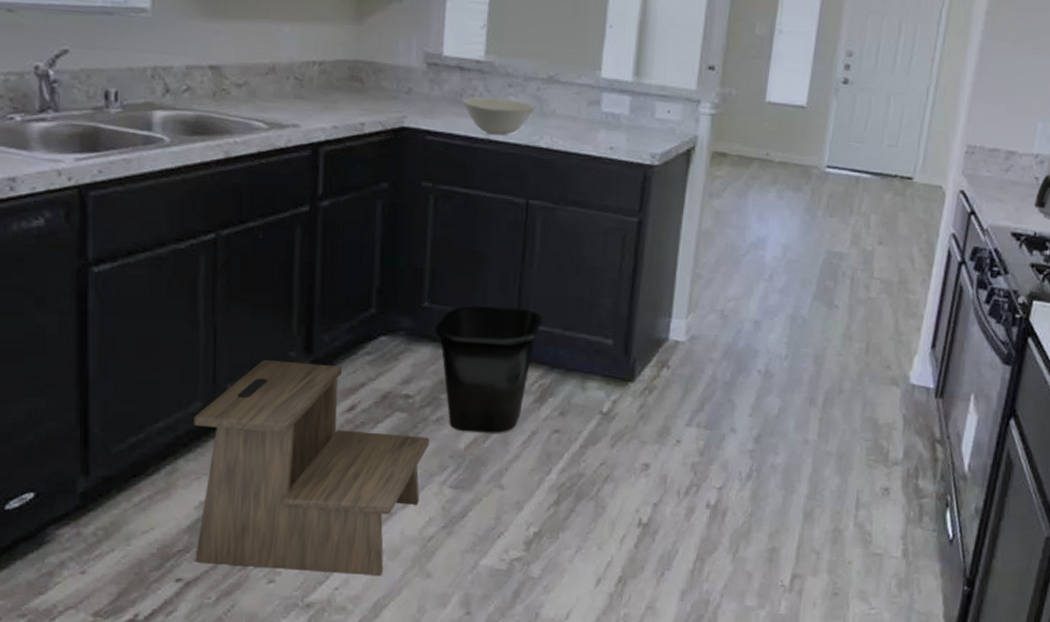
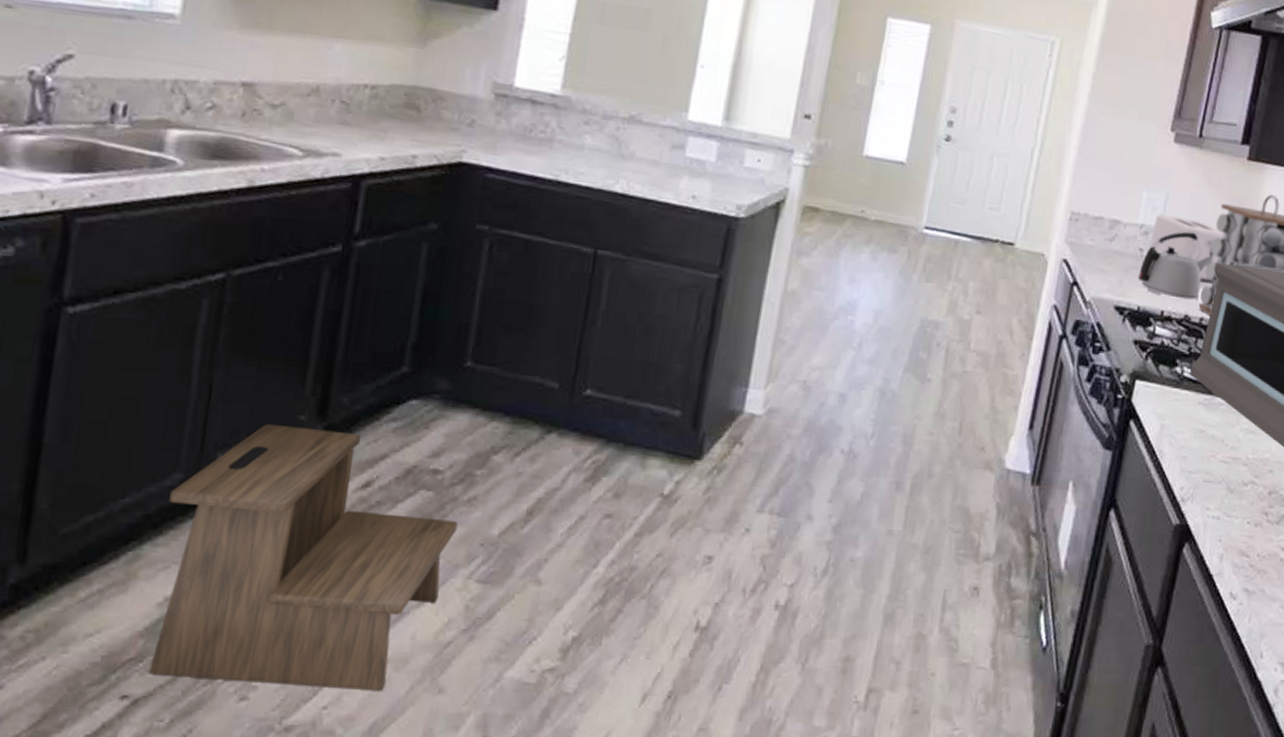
waste bin: present [435,306,542,433] -> none [476,367,602,517]
bowl: present [462,96,536,136] -> none [531,133,613,177]

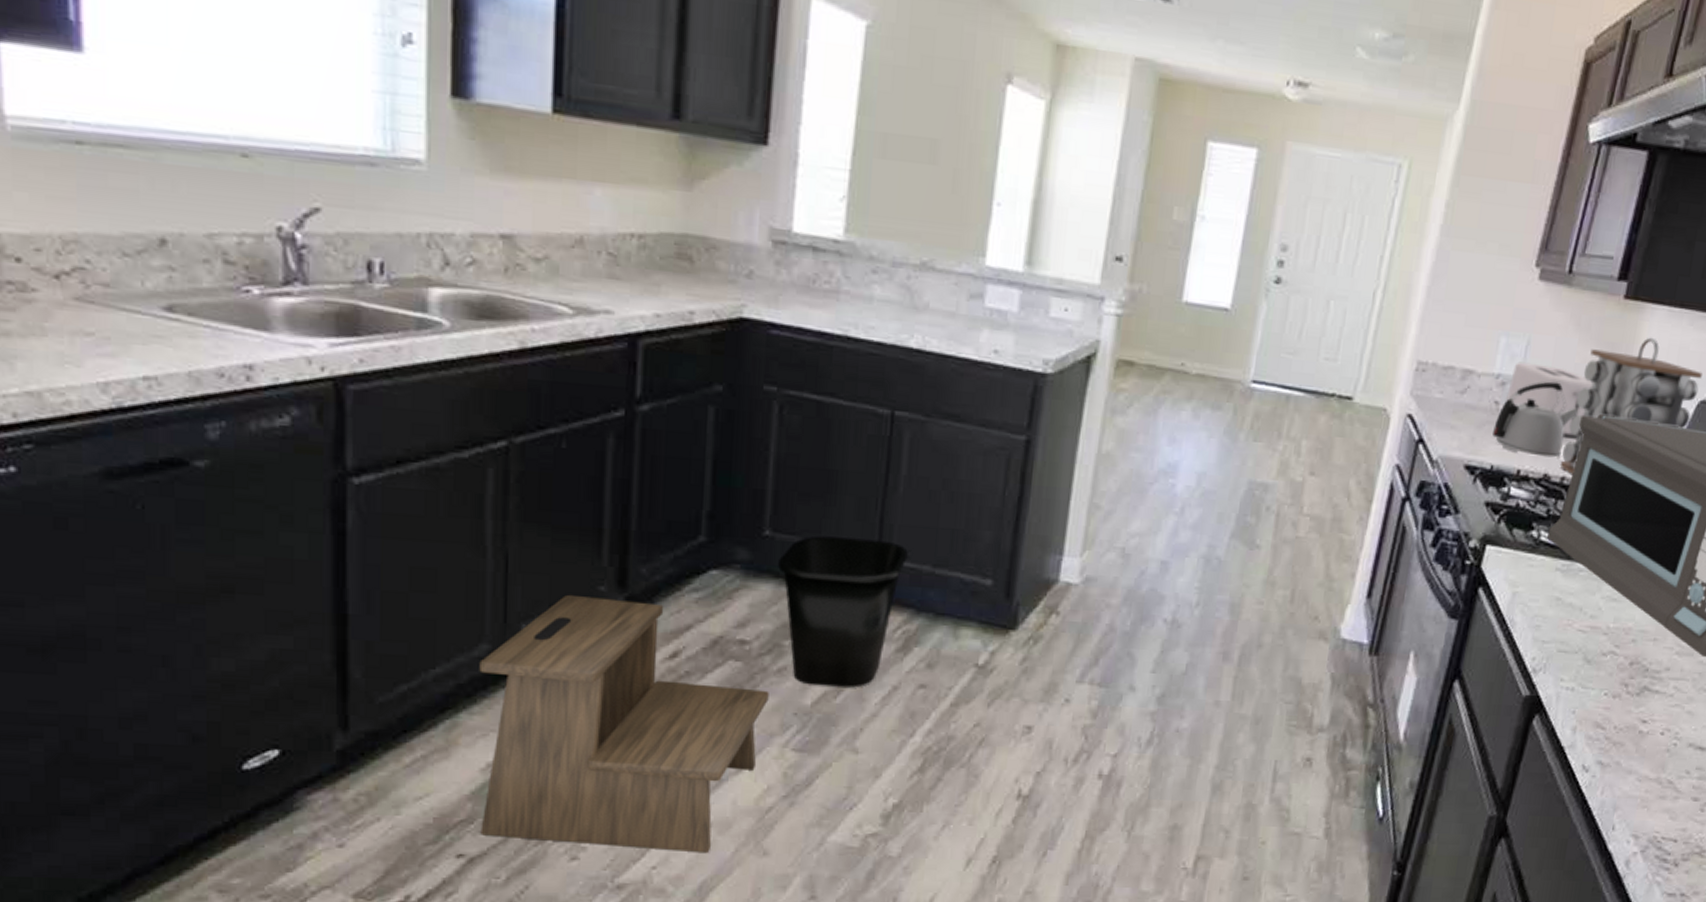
waste bin: none [476,367,602,517] -> present [778,536,908,688]

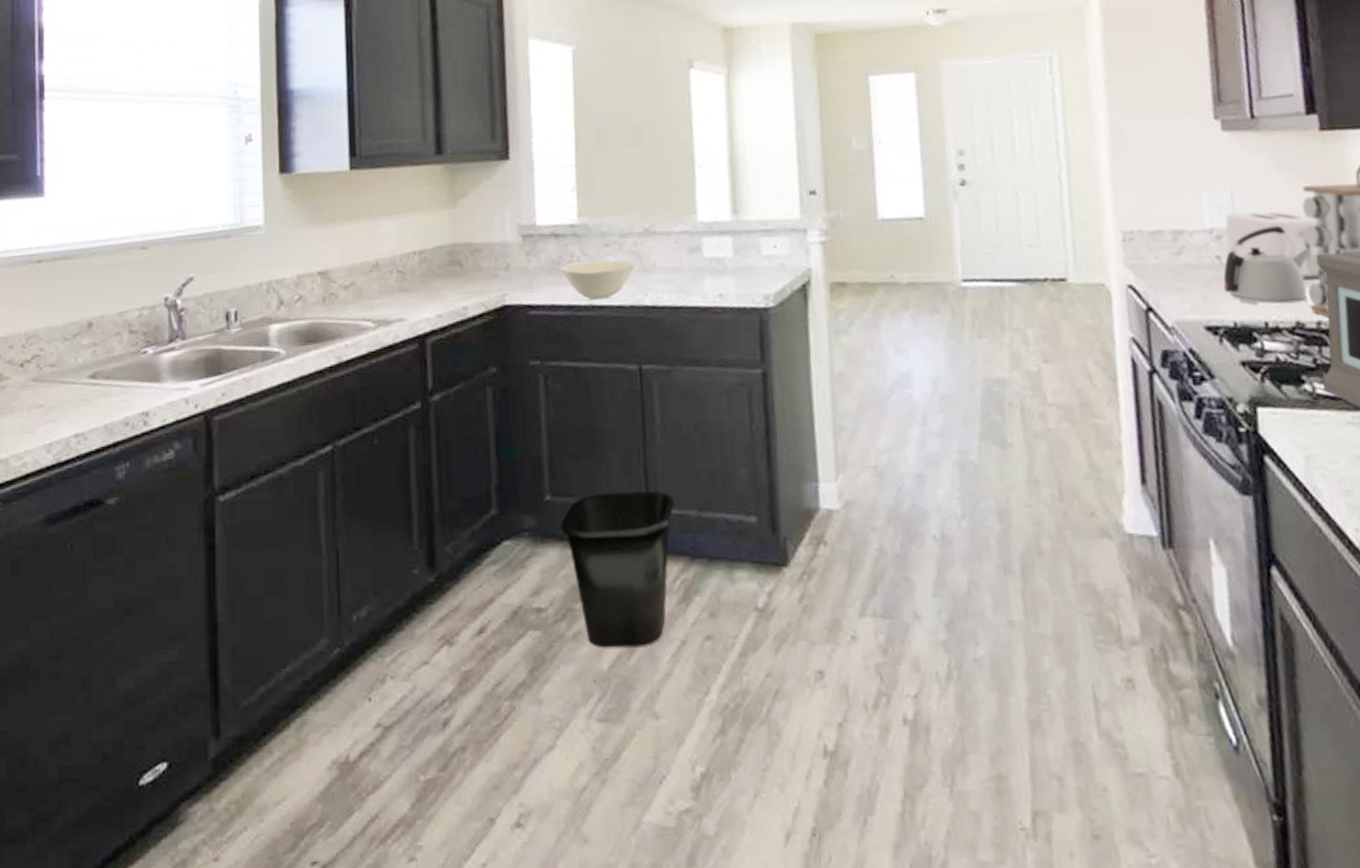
step stool: present [479,594,769,852] -> none [321,580,569,845]
bowl: none [815,284,905,332] -> present [560,259,635,300]

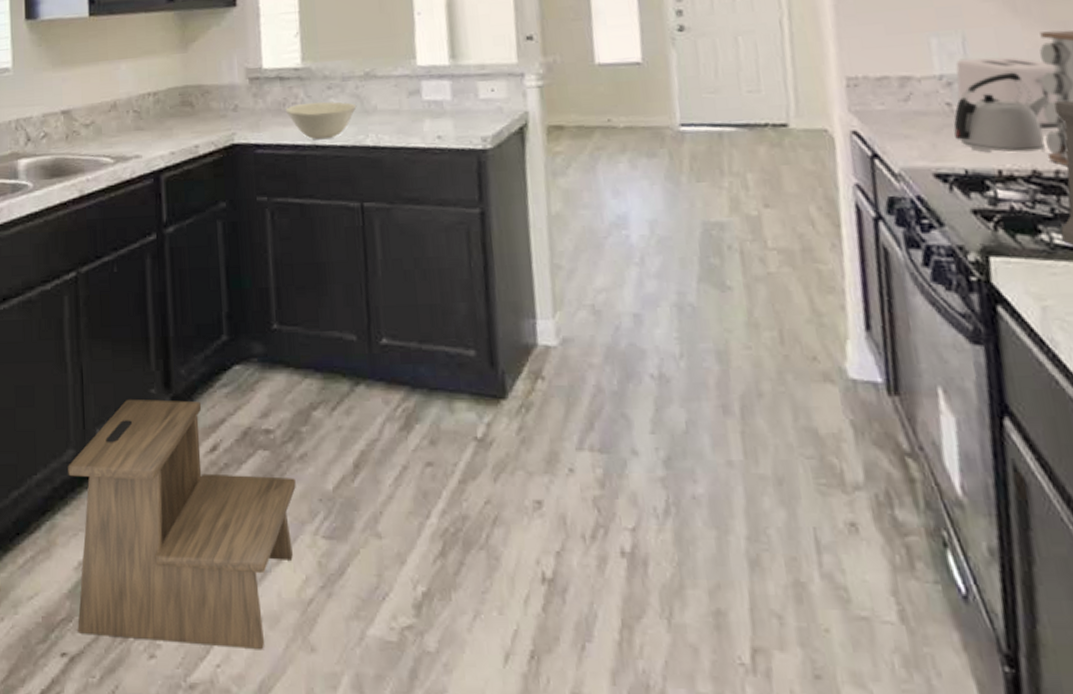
step stool: none [321,580,569,845] -> present [68,399,296,649]
waste bin: present [561,490,675,648] -> none [287,322,396,470]

